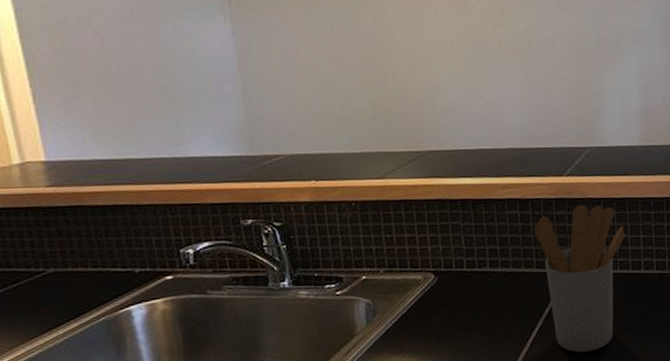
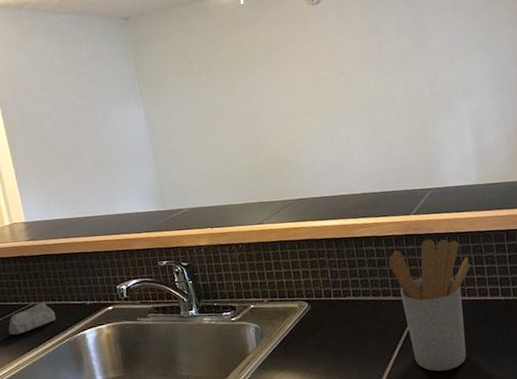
soap bar: none [13,269,87,312] -> present [9,303,56,335]

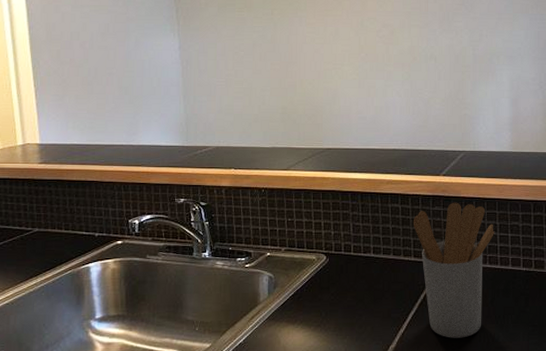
soap bar: present [9,303,56,335] -> none [8,230,60,262]

